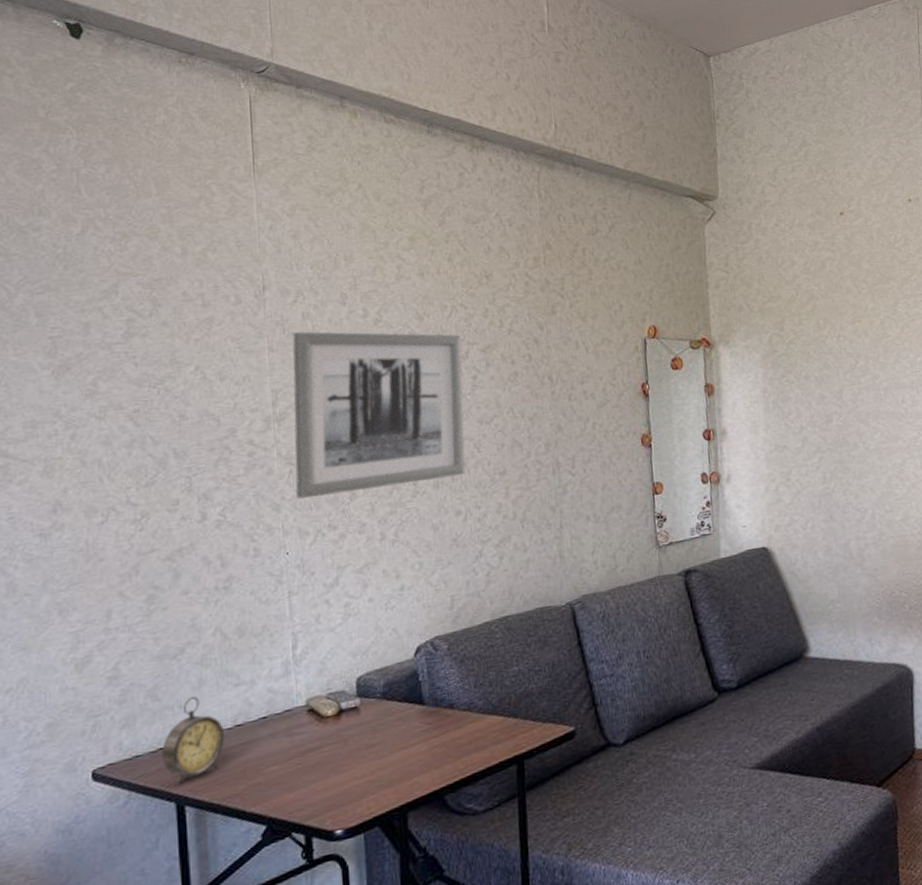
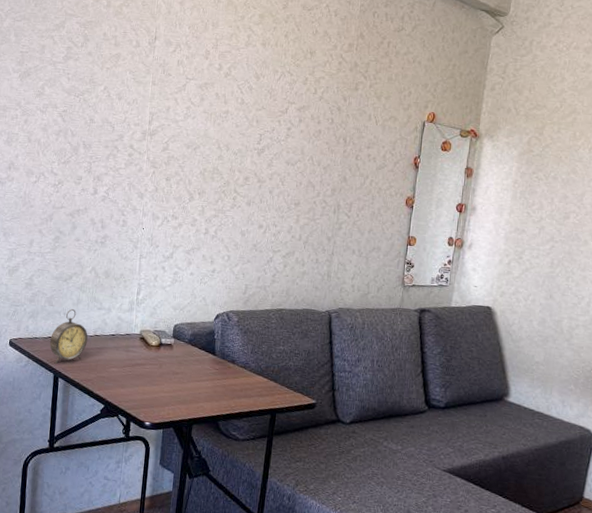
wall art: present [292,331,466,499] -> none [155,74,284,200]

